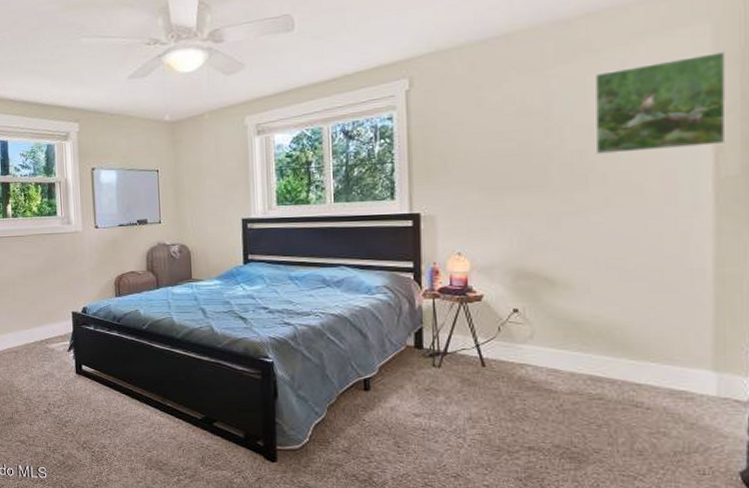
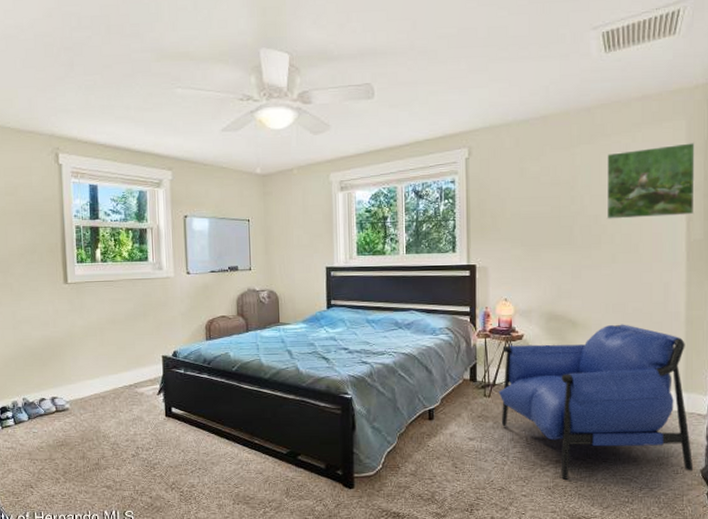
armchair: none [451,283,729,473] -> present [498,324,694,481]

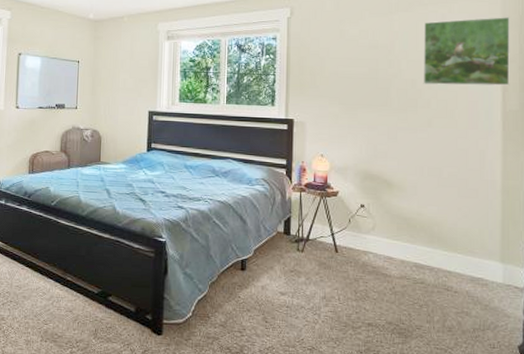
armchair: present [498,324,694,481] -> none [311,188,511,347]

